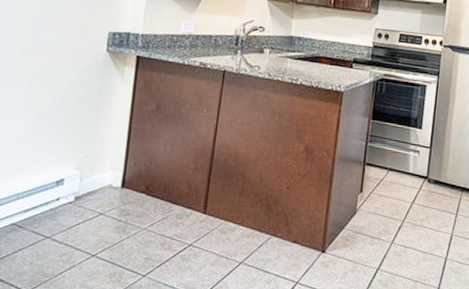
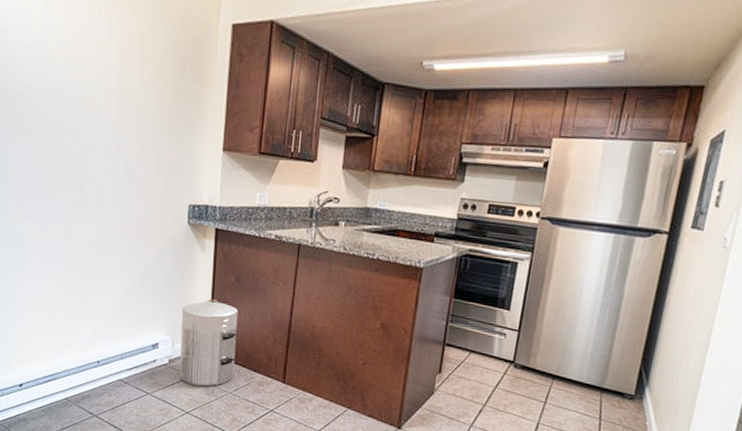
waste bin: none [86,128,158,225] -> present [179,298,239,387]

